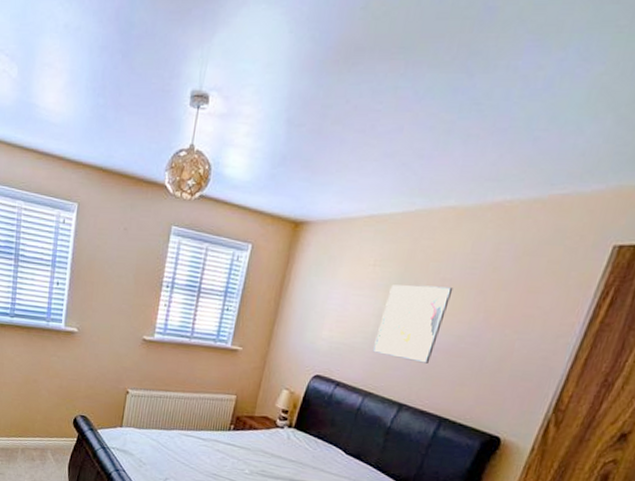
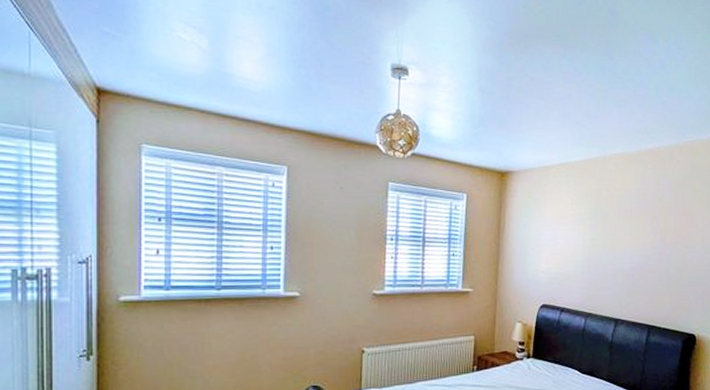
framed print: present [372,284,454,364] -> none [584,217,635,281]

